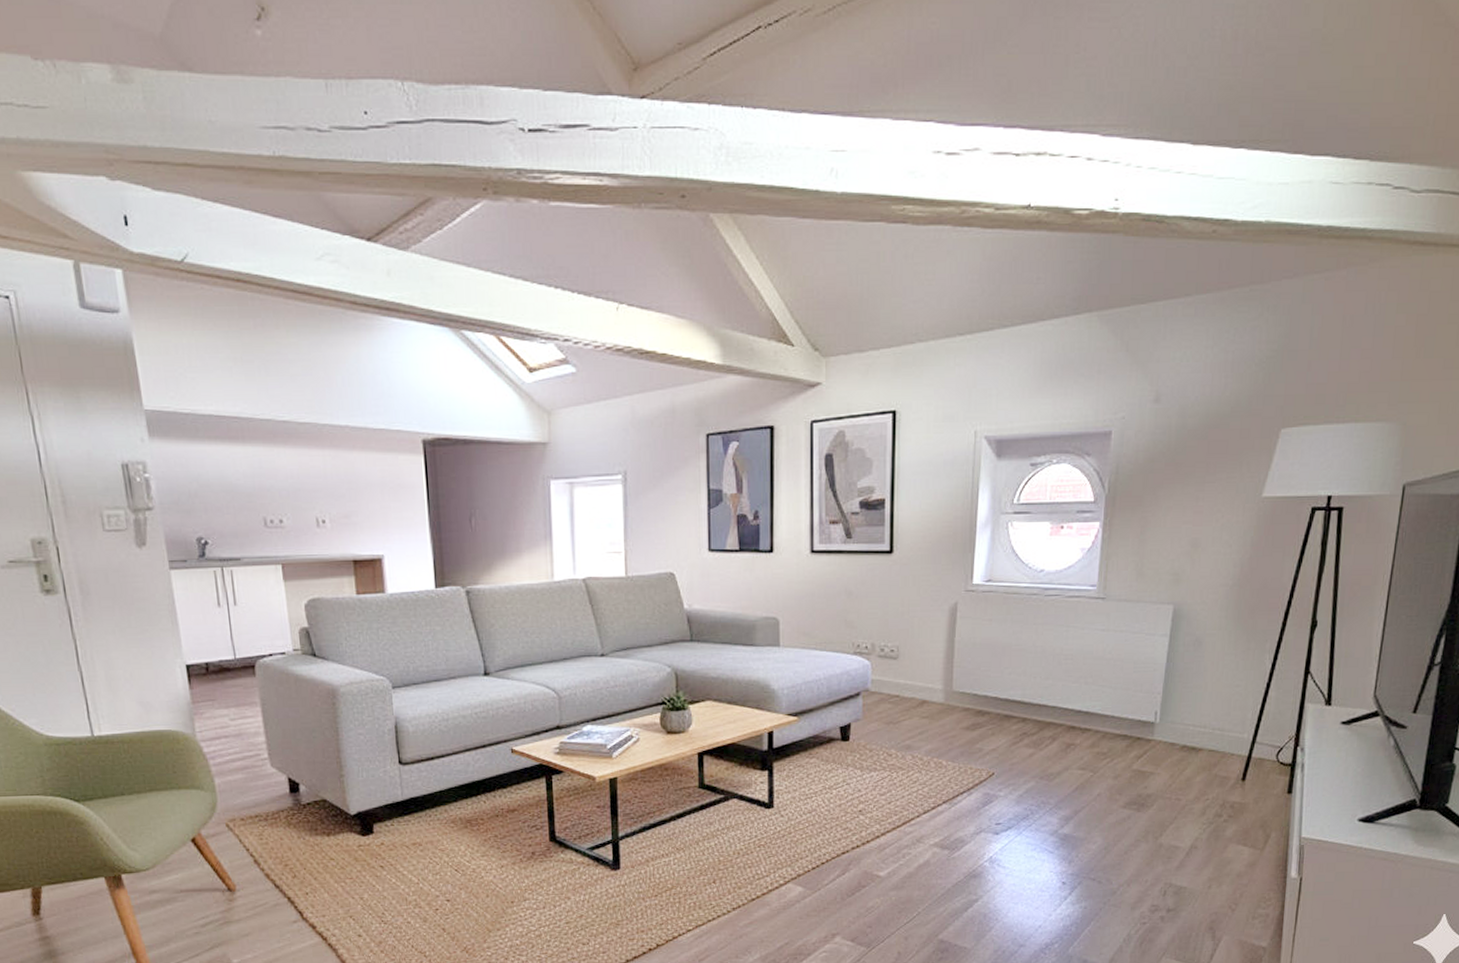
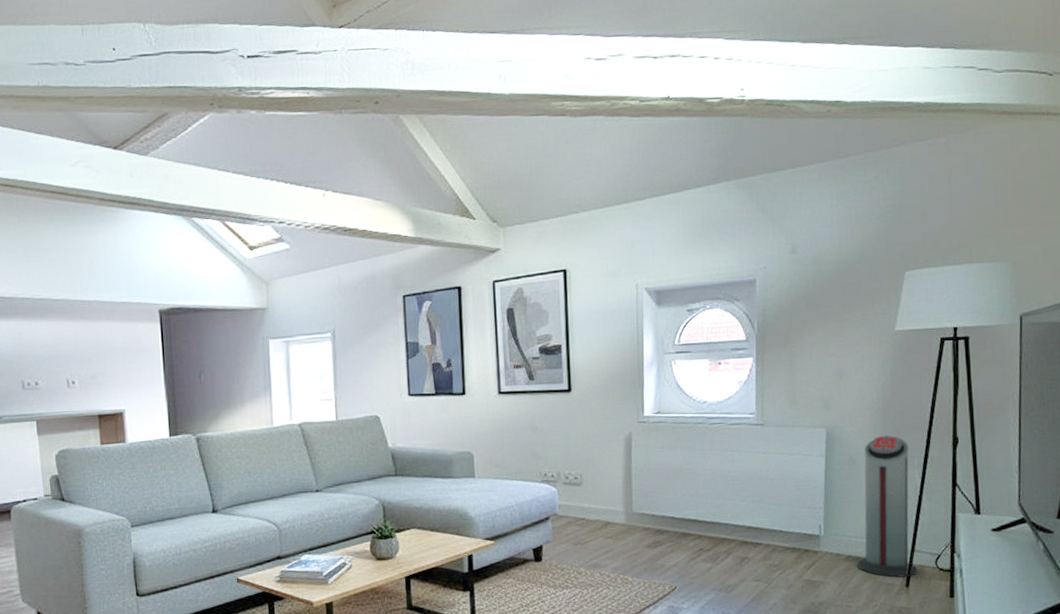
air purifier: none [1192,615,1262,770] -> present [857,435,917,577]

